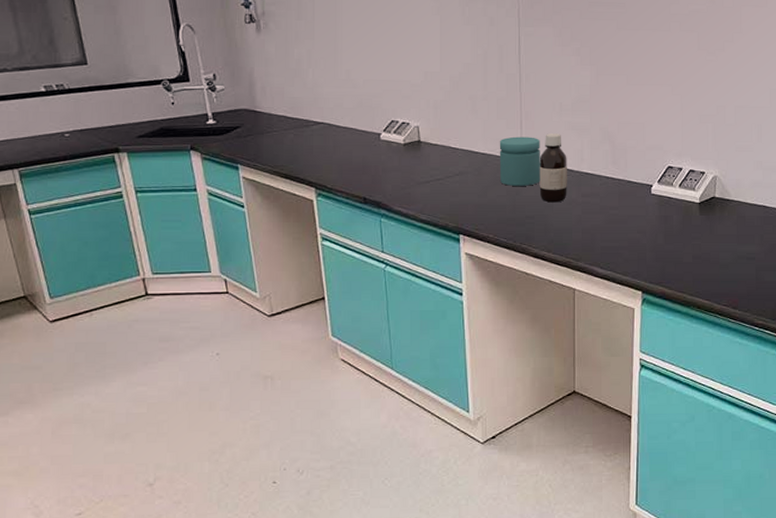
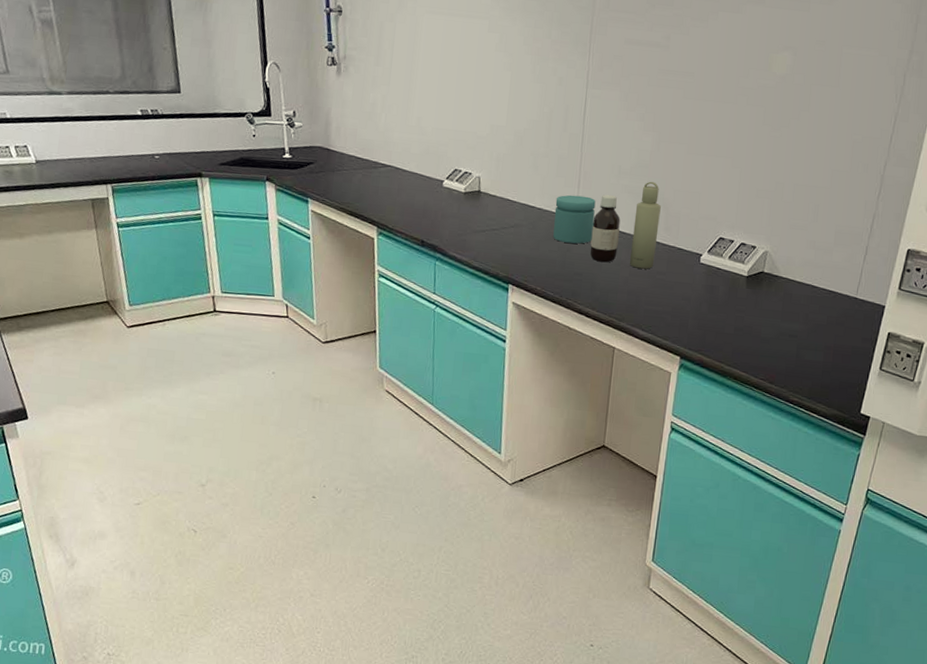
bottle: none [580,116,606,205] -> present [629,181,661,269]

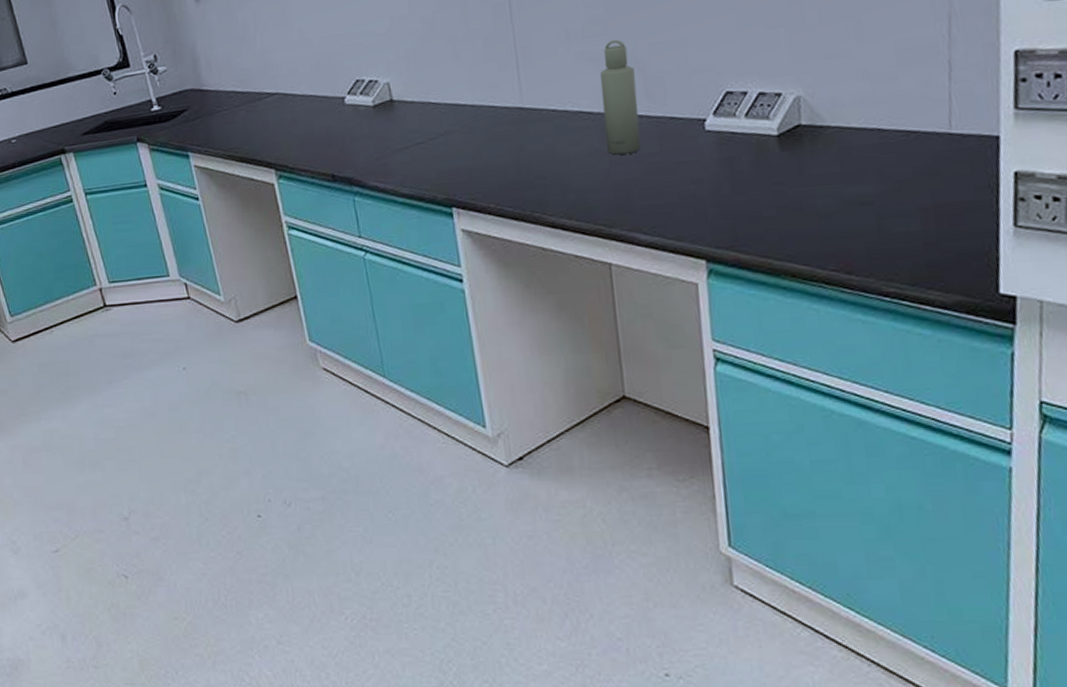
jar: present [553,195,596,244] -> none [491,77,550,142]
bottle: present [590,195,621,263] -> none [545,68,588,157]

